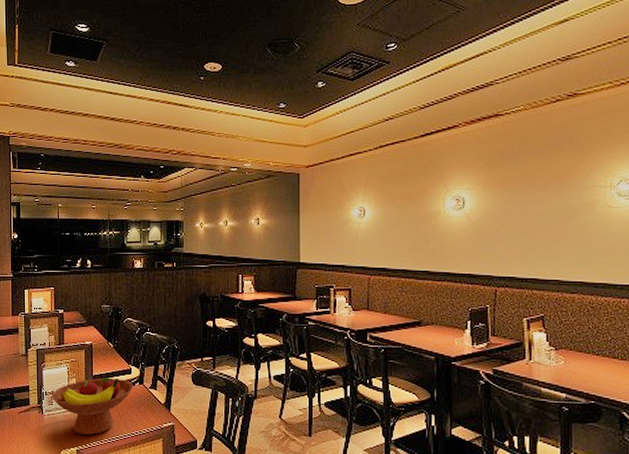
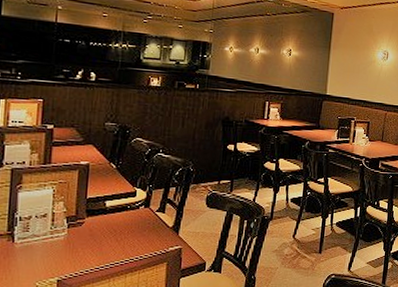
fruit bowl: present [52,377,133,435] -> none [28,200,137,263]

